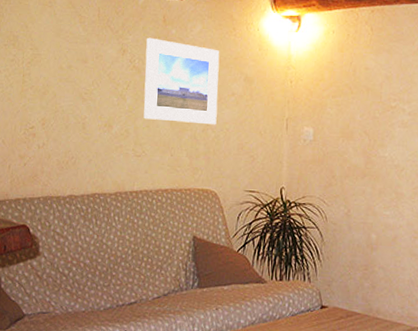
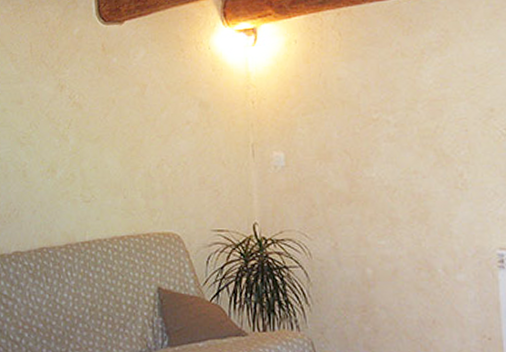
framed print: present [143,37,220,125] -> none [86,69,172,160]

